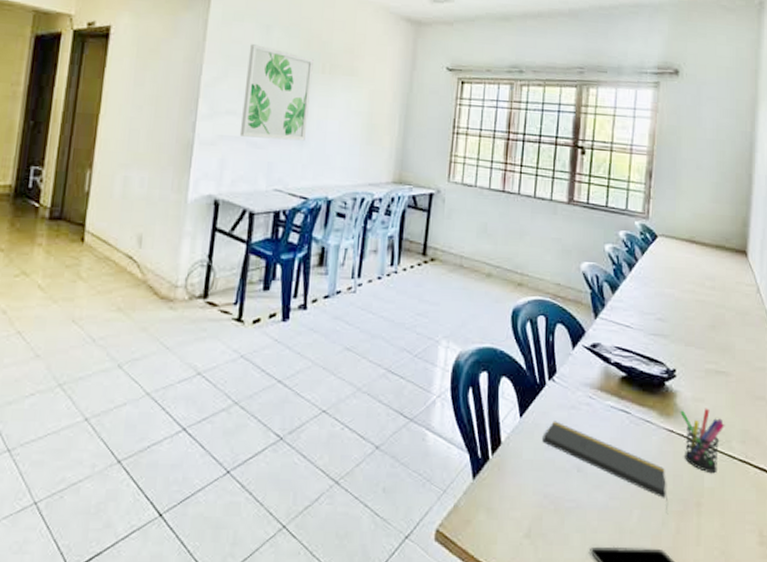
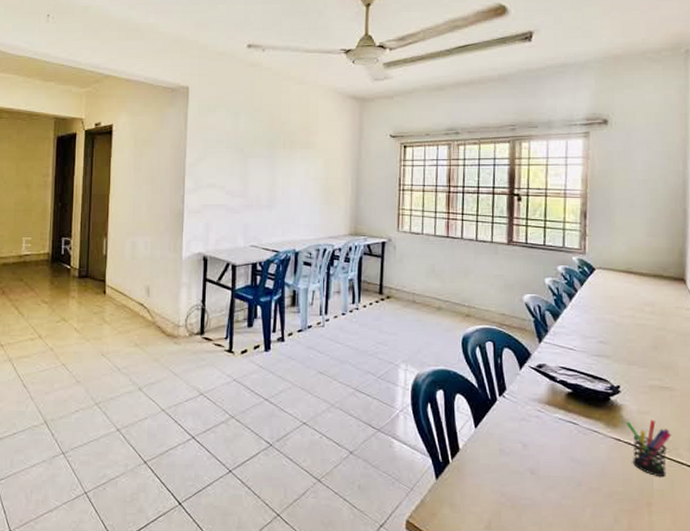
wall art: present [239,44,314,141] -> none [219,129,275,205]
notepad: present [542,421,667,513] -> none [496,431,619,511]

